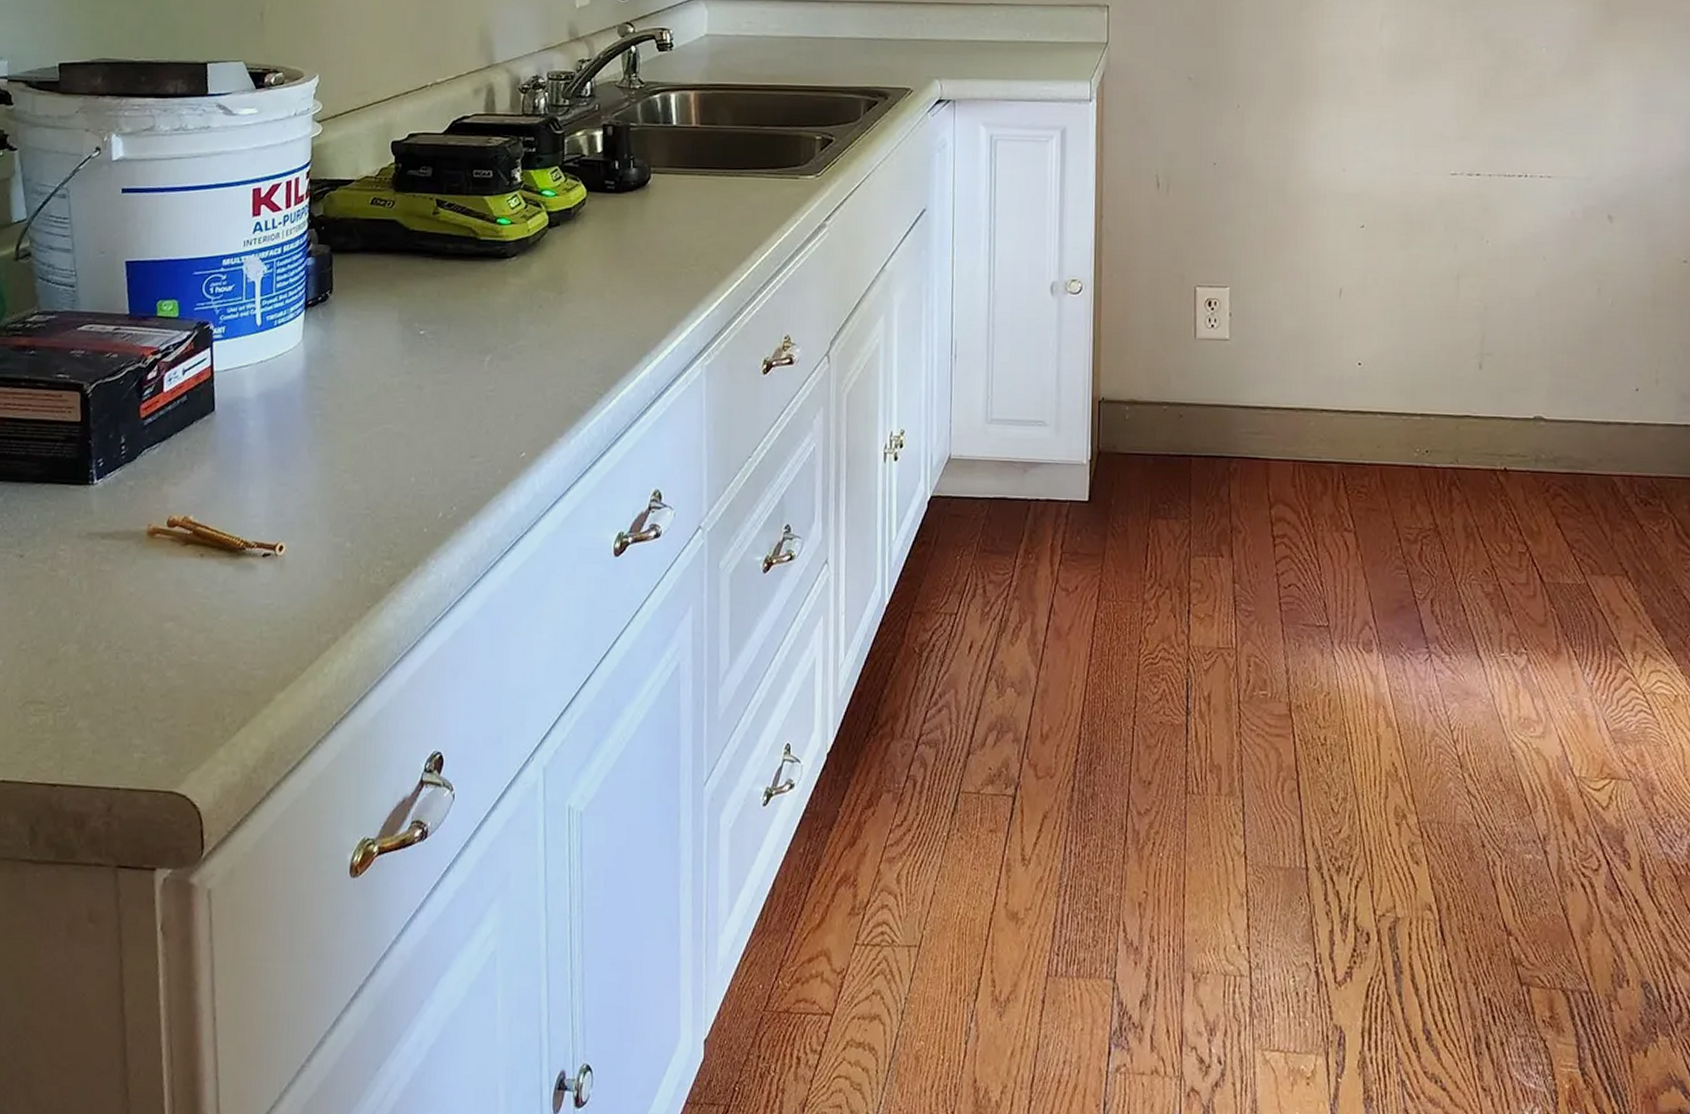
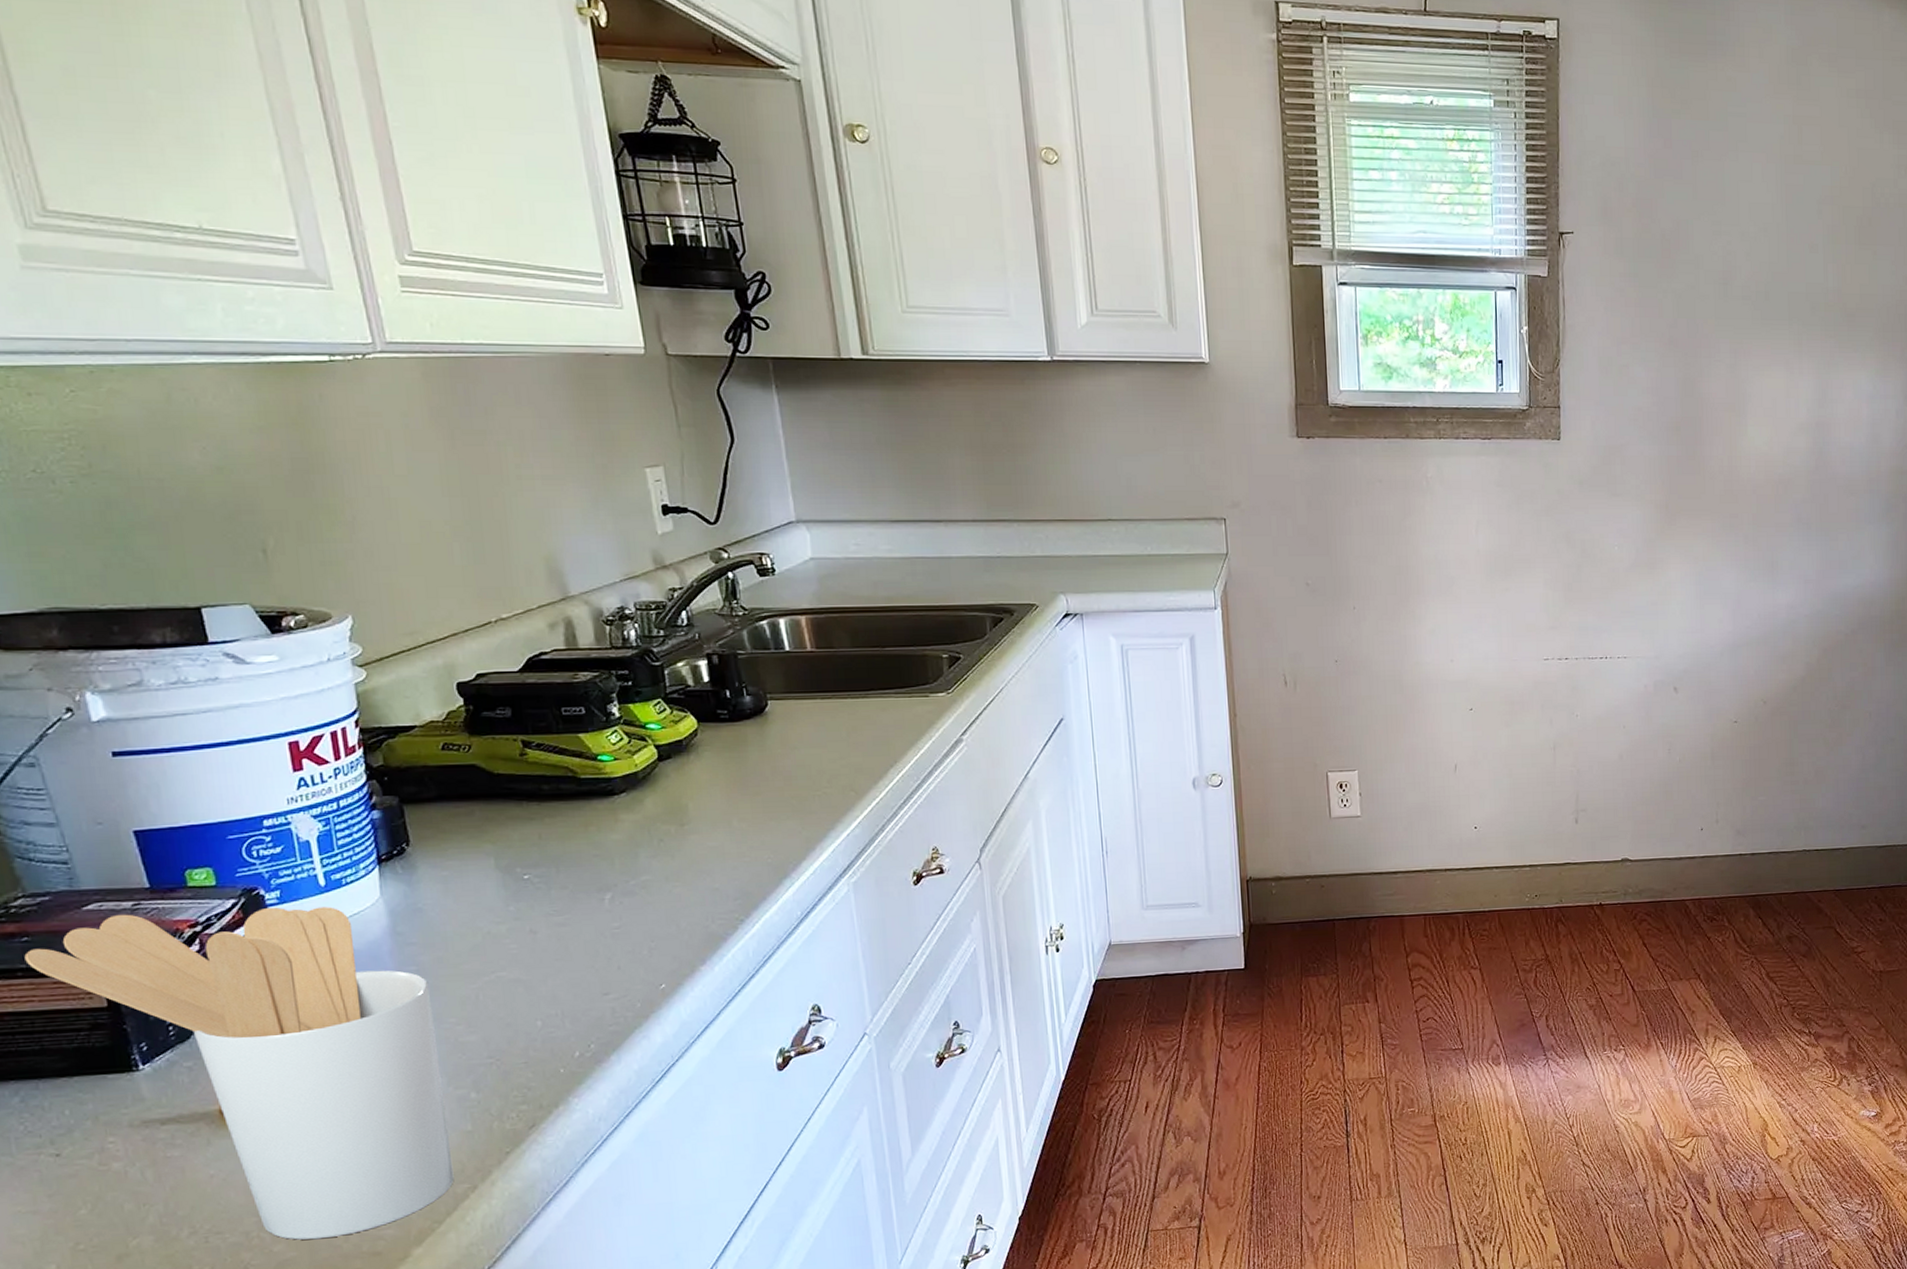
utensil holder: none [29,337,328,671] -> present [24,906,454,1240]

